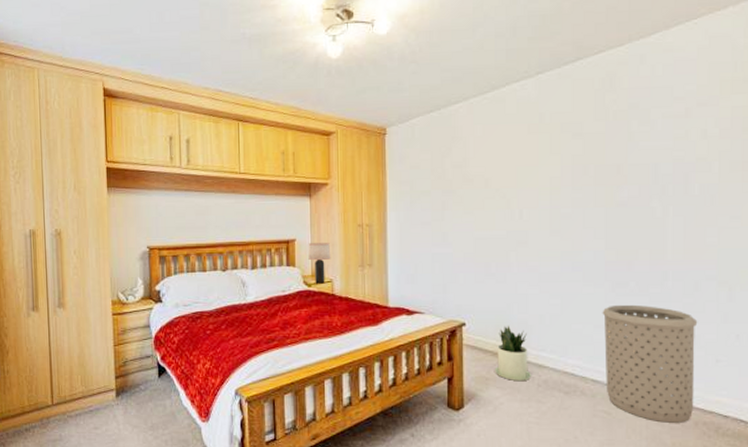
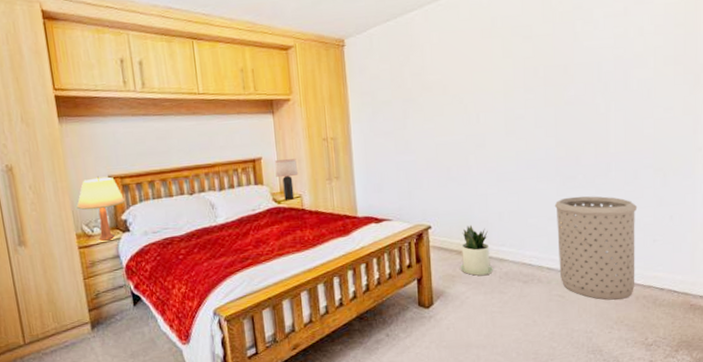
table lamp: none [115,246,161,309] -> present [76,176,126,241]

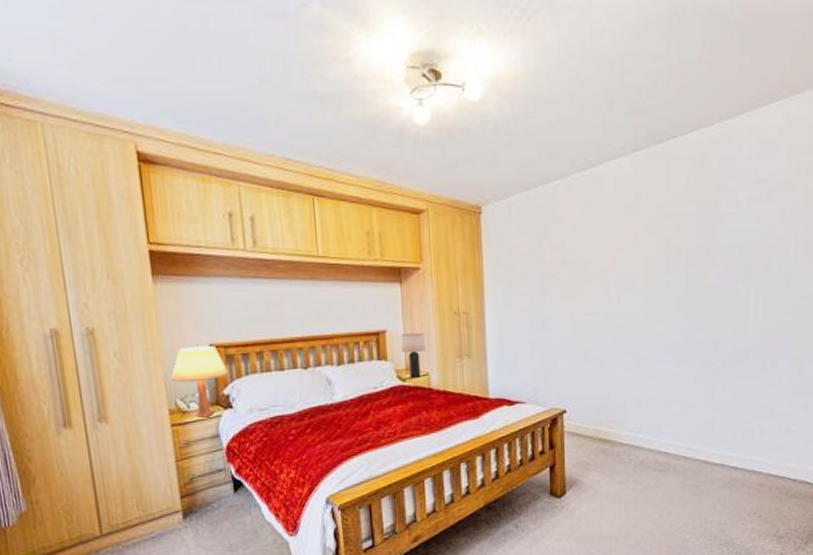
planter: present [460,224,494,276] -> none [595,409,630,464]
laundry basket: present [554,196,638,300] -> none [692,383,774,491]

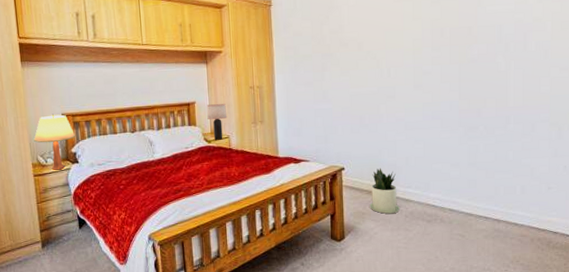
planter: none [595,409,630,464] -> present [370,167,401,214]

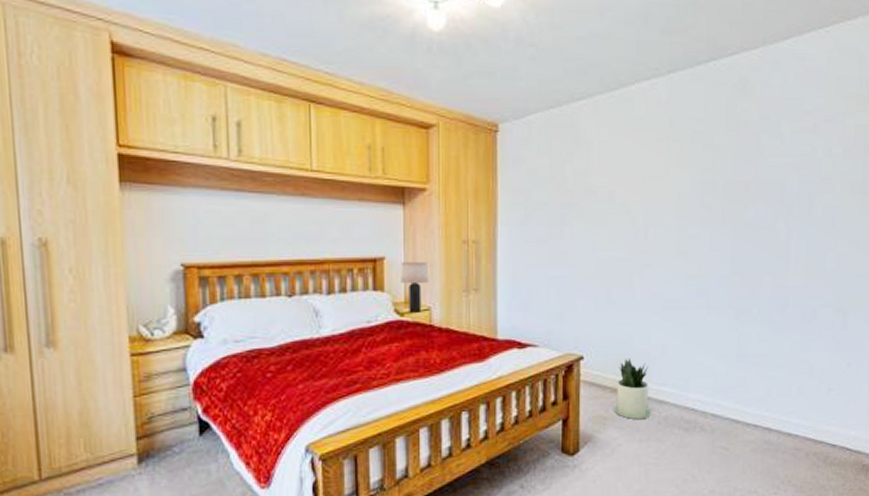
table lamp: present [34,114,76,170] -> none [133,263,202,348]

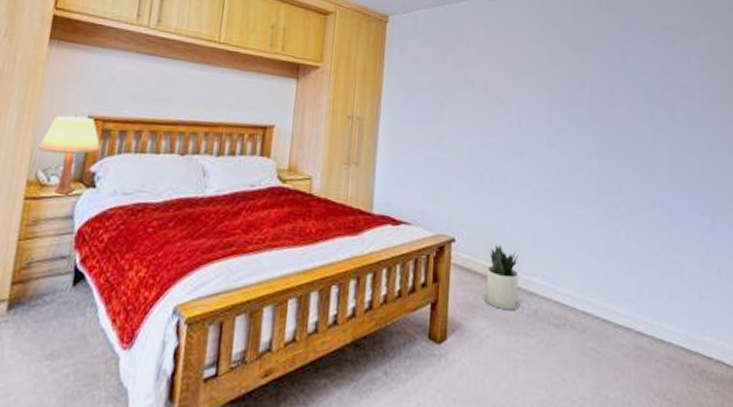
table lamp: none [133,263,202,348] -> present [38,114,101,195]
table lamp: present [400,262,429,313] -> none [286,132,314,181]

